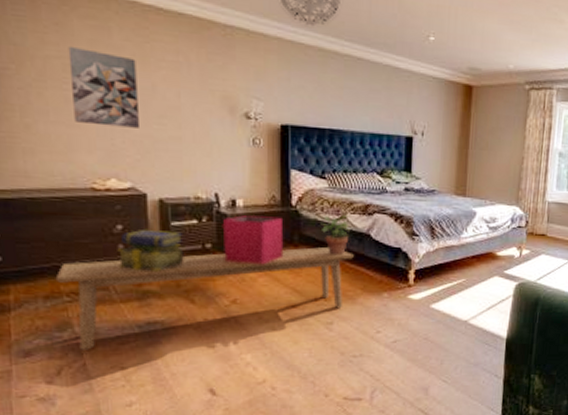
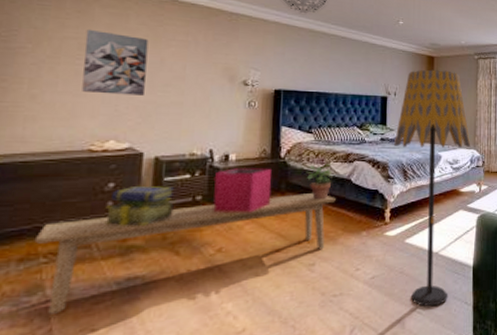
floor lamp: none [421,103,513,376] -> present [394,69,471,307]

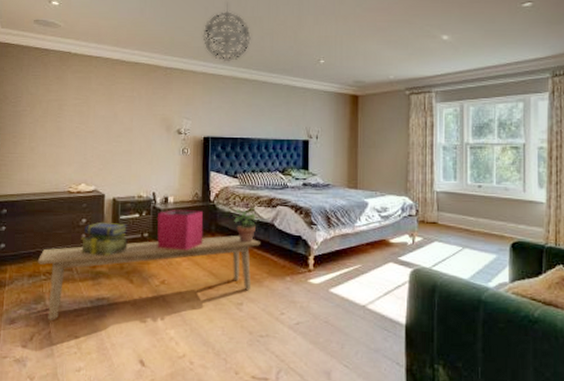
wall art: present [82,29,149,96] -> none [62,92,105,146]
floor lamp: present [394,69,471,307] -> none [317,109,402,362]

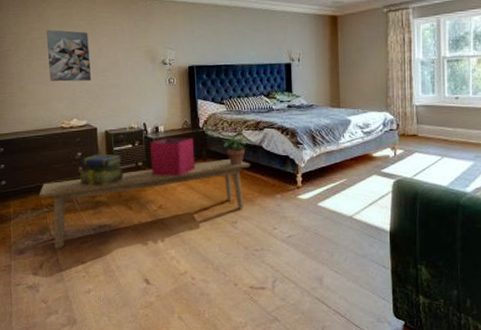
wall art: none [62,92,105,146] -> present [46,29,91,82]

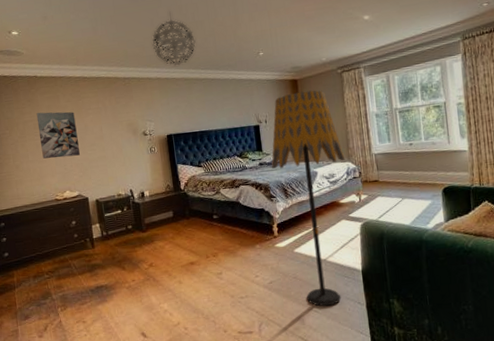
bench: present [38,159,250,249] -> none [39,216,230,311]
stack of books: present [78,154,124,186] -> none [74,220,116,251]
storage bin: present [149,137,196,177] -> none [137,199,180,237]
potted plant: present [222,131,246,165] -> none [203,189,225,222]
floor lamp: none [301,29,383,267] -> present [271,90,345,307]

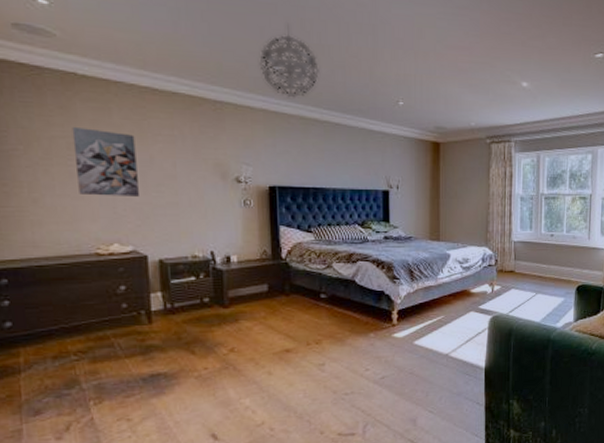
floor lamp: present [271,90,345,307] -> none [399,158,483,406]

